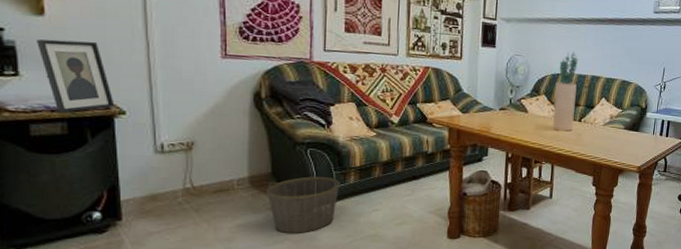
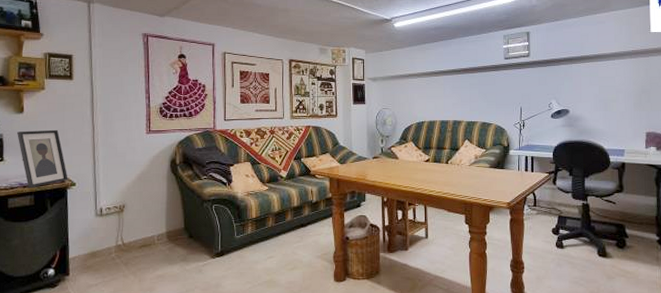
basket: present [266,176,340,234] -> none [180,229,239,283]
vase: present [553,51,578,132] -> none [421,100,441,174]

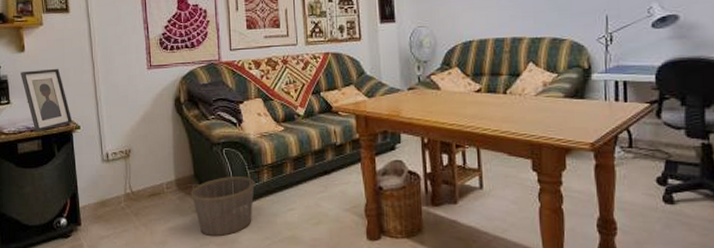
basket: none [180,229,239,283] -> present [190,177,255,237]

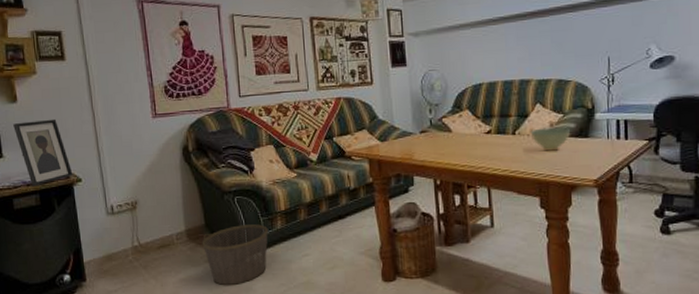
bowl: none [522,87,564,112] -> present [530,127,570,151]

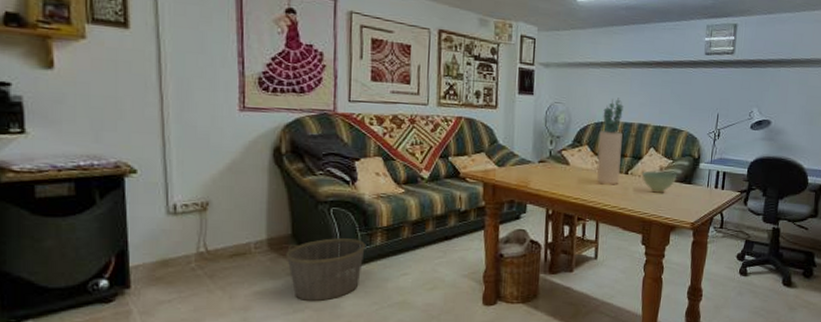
picture frame: present [13,119,73,187] -> none [45,93,126,173]
vase: none [478,56,506,149] -> present [597,97,623,185]

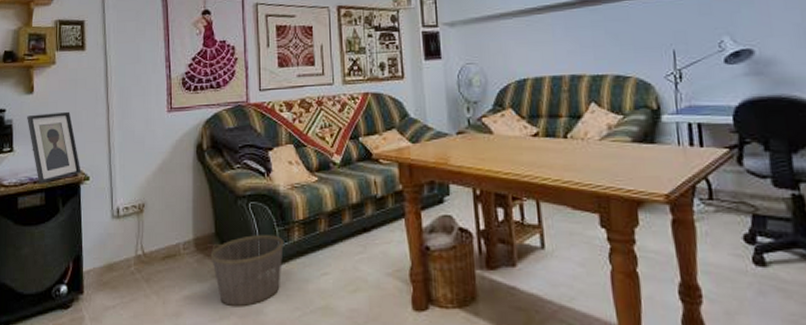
picture frame: none [45,93,126,173] -> present [27,111,81,184]
vase: present [597,97,623,185] -> none [523,48,557,154]
bowl: present [641,171,676,193] -> none [584,130,632,159]

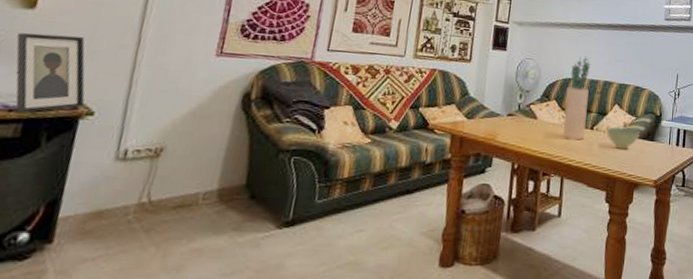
basket: present [210,235,284,307] -> none [234,189,322,262]
vase: none [523,48,557,154] -> present [563,56,590,141]
bowl: none [584,130,632,159] -> present [606,127,639,150]

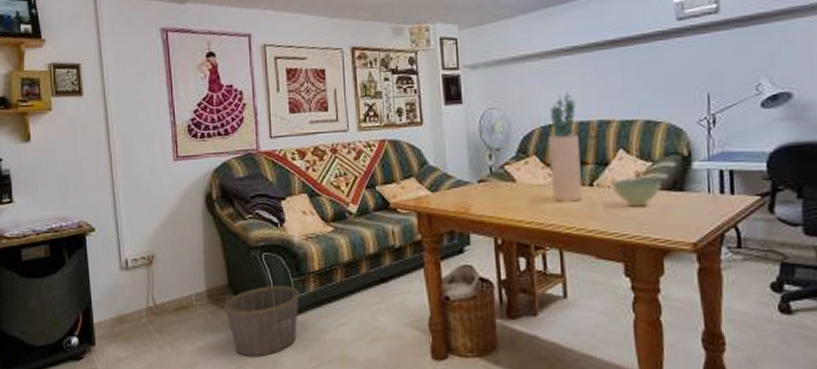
picture frame: present [15,33,85,114] -> none [25,160,86,236]
basket: none [234,189,322,262] -> present [224,286,299,358]

